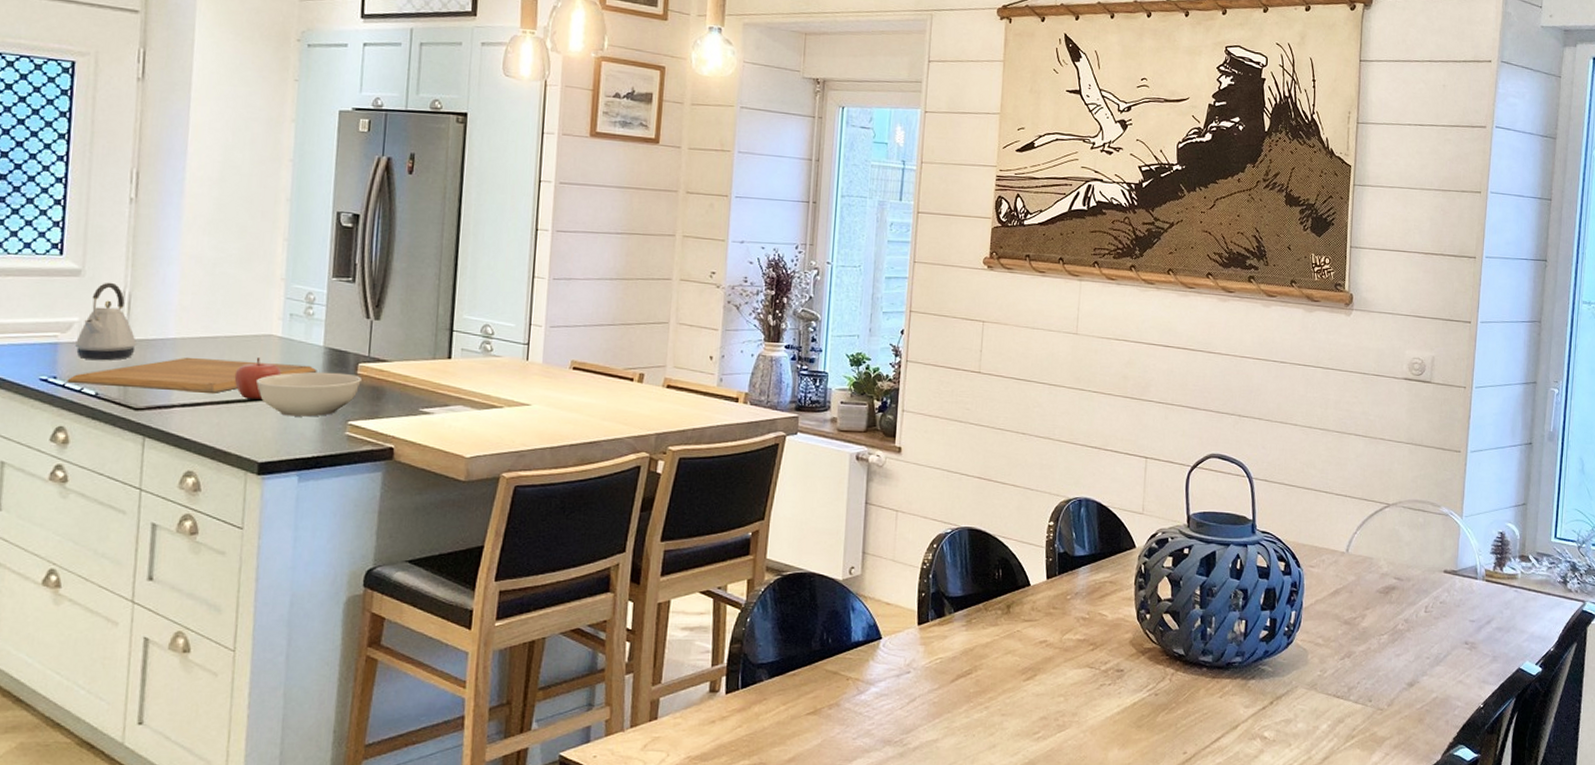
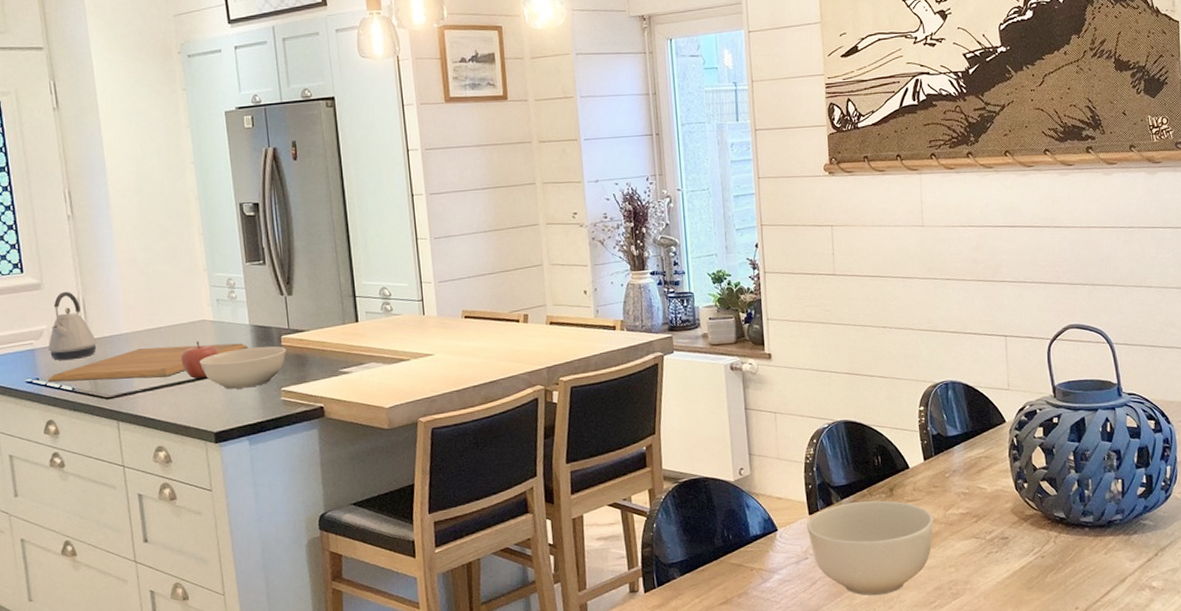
bowl: none [913,616,1049,719] -> present [806,500,934,595]

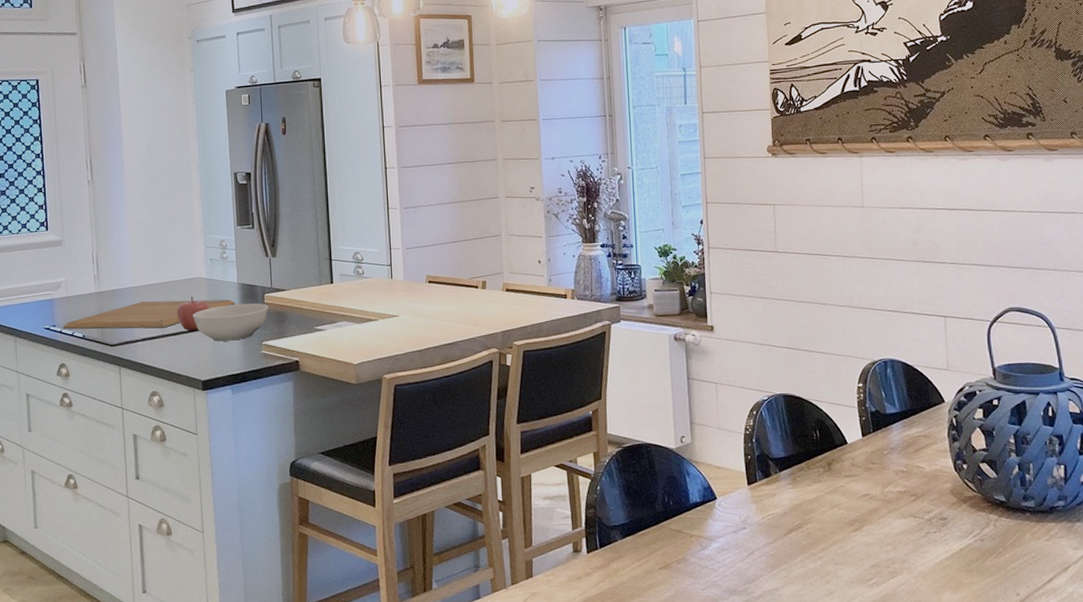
kettle: present [48,291,98,361] -> none [65,248,107,311]
bowl: present [806,500,934,595] -> none [745,474,872,569]

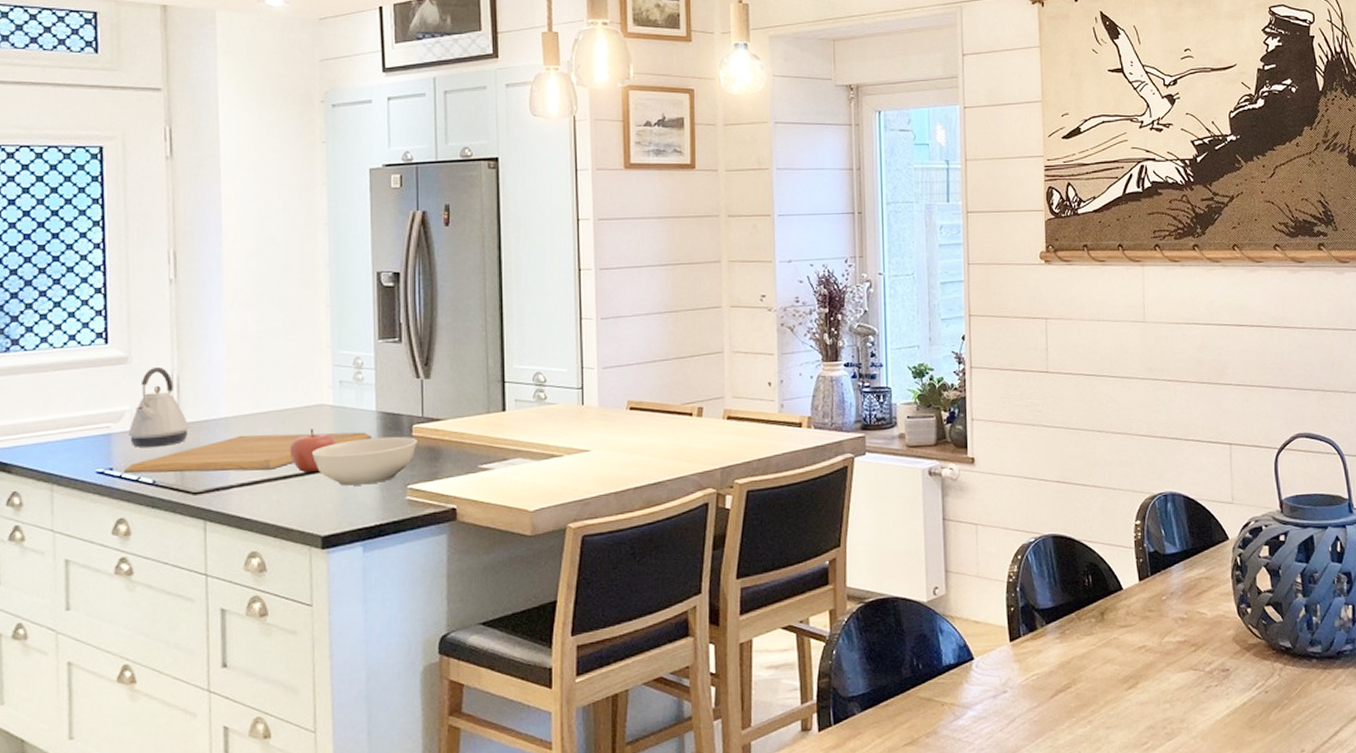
kettle: none [65,248,107,311] -> present [129,366,190,448]

